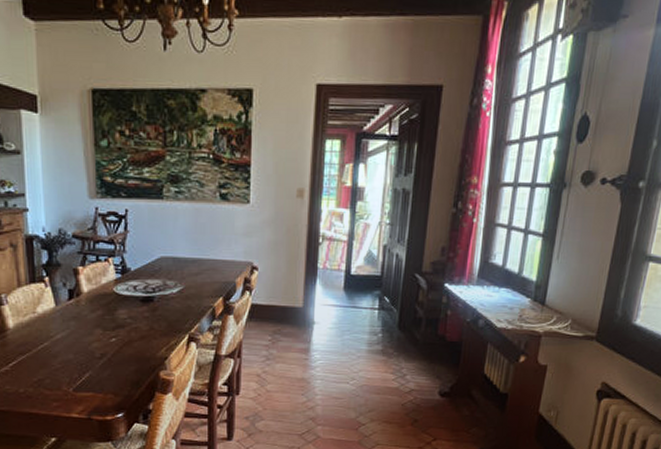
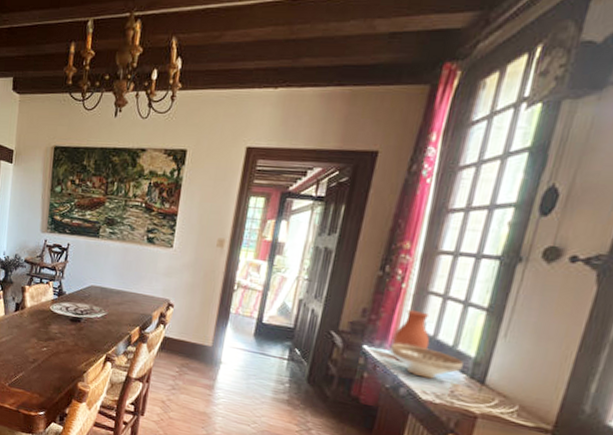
decorative bowl: none [468,277,528,307] -> present [390,343,464,379]
vase: none [469,244,500,294] -> present [392,310,430,361]

